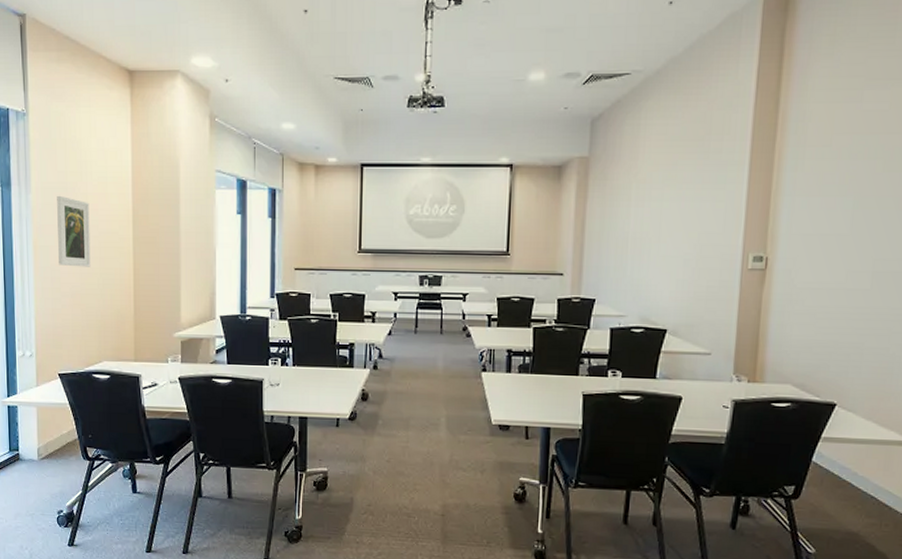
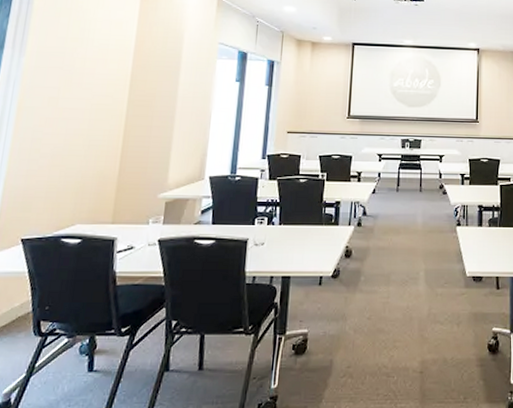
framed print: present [57,195,91,267] -> none [43,59,86,128]

